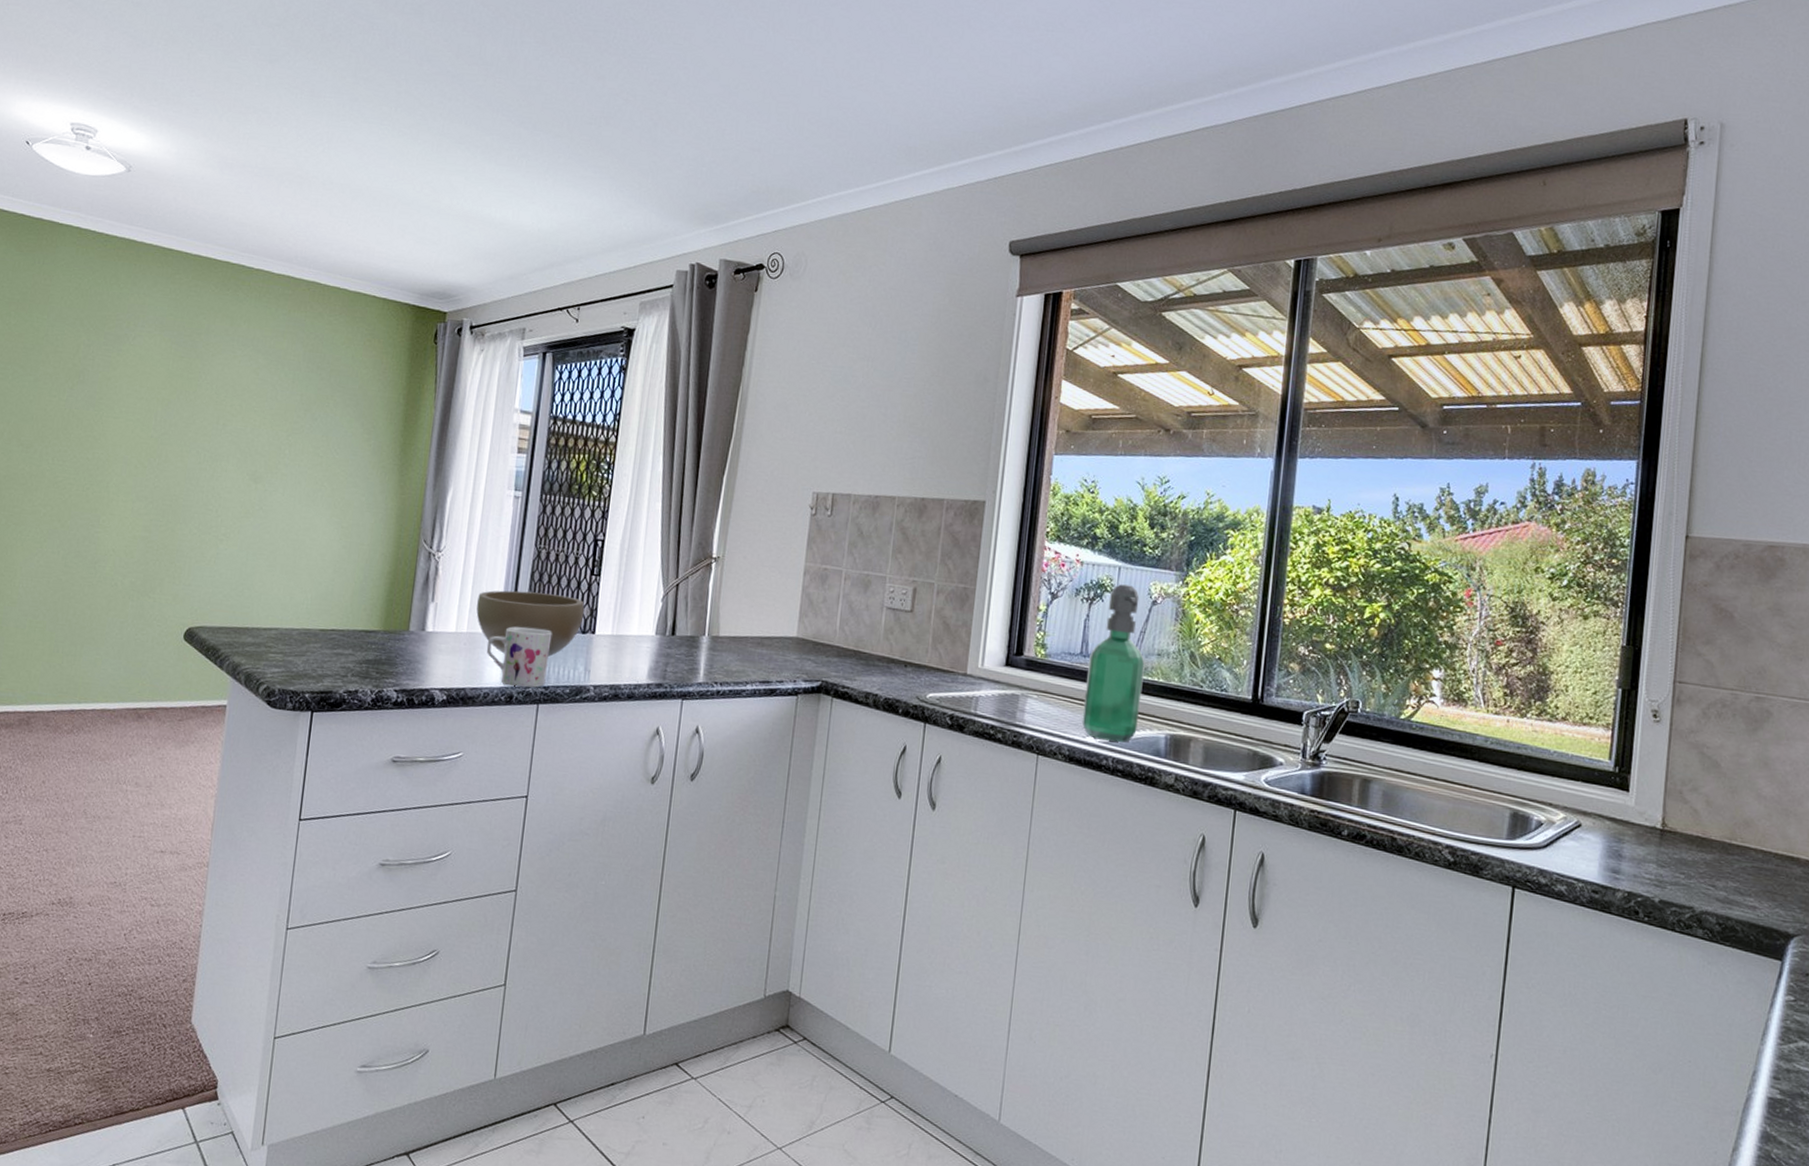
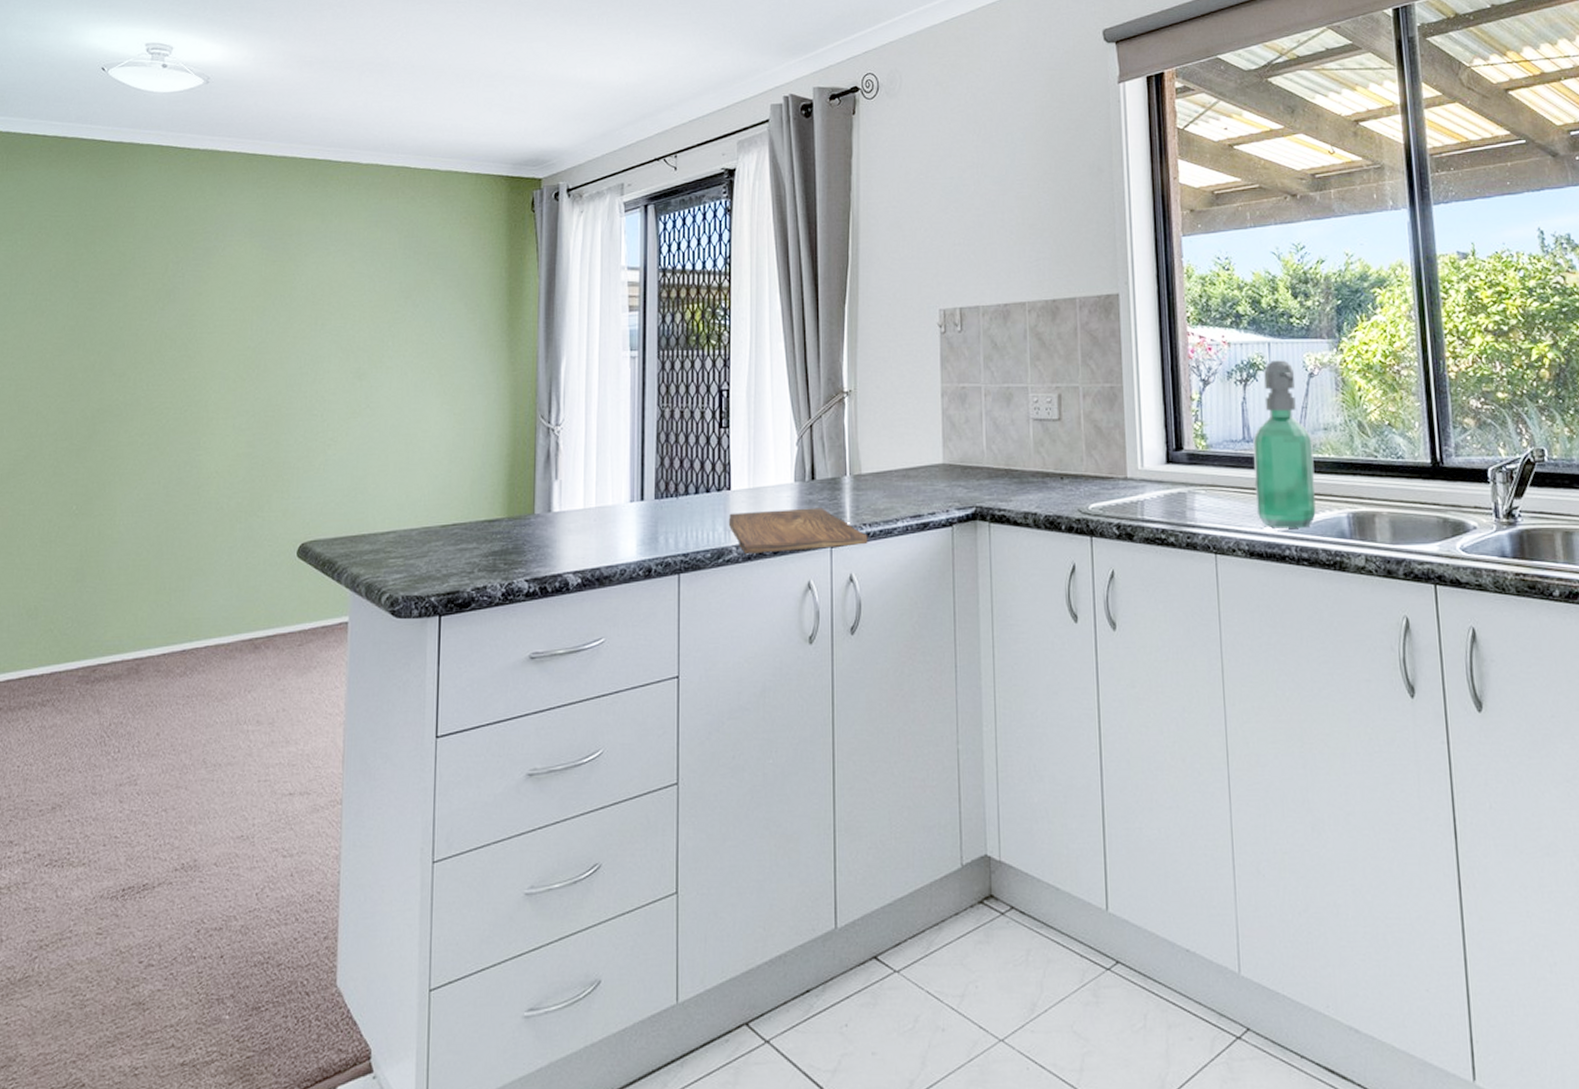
bowl: present [476,590,585,657] -> none [603,454,717,525]
mug: present [486,626,552,688] -> none [618,492,686,559]
cutting board: none [589,655,718,702] -> present [728,508,868,555]

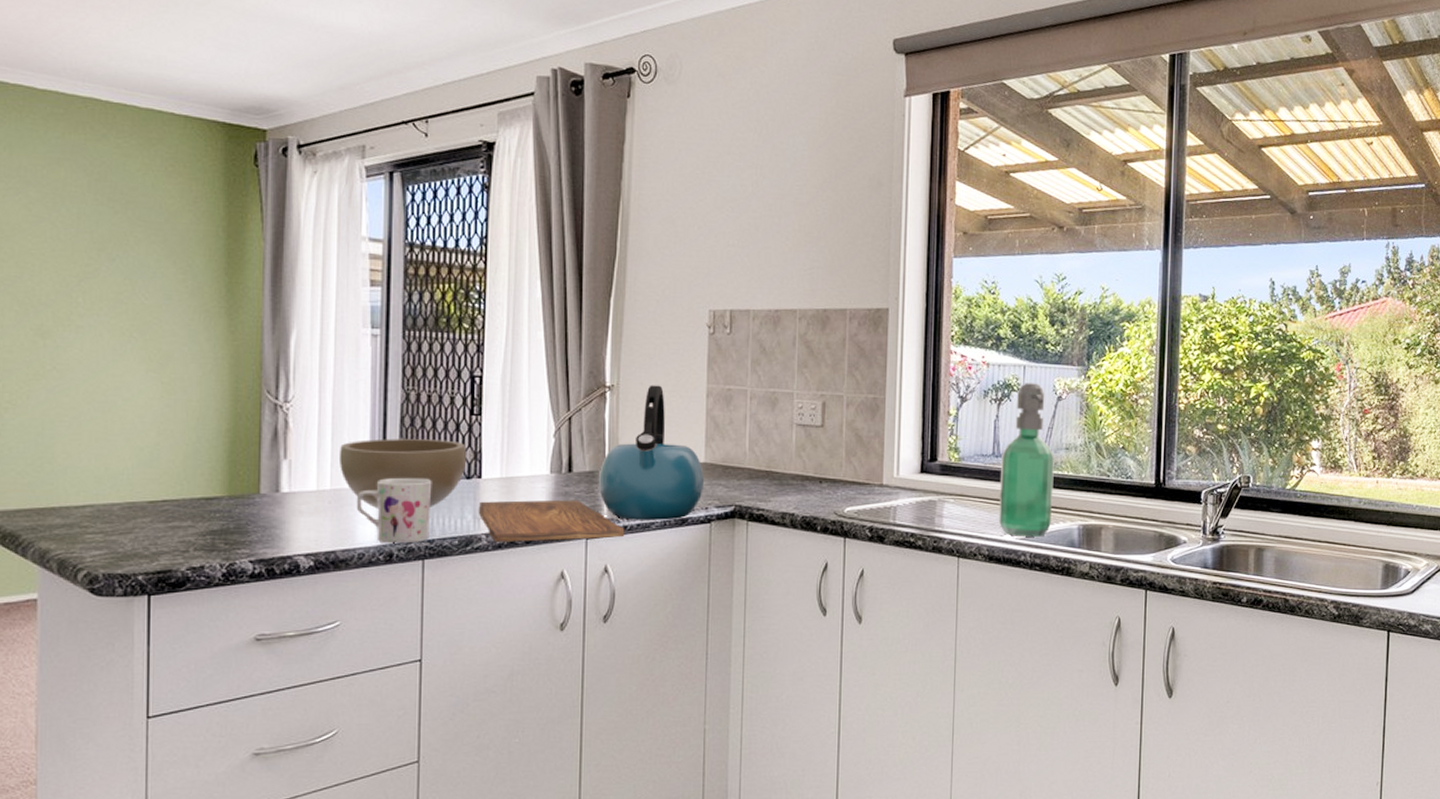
bowl: none [603,454,717,525] -> present [340,438,467,509]
mug: none [618,492,686,559] -> present [356,477,432,544]
kettle: none [840,387,943,526] -> present [598,385,704,520]

